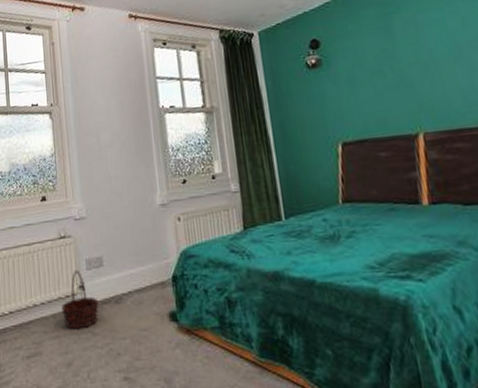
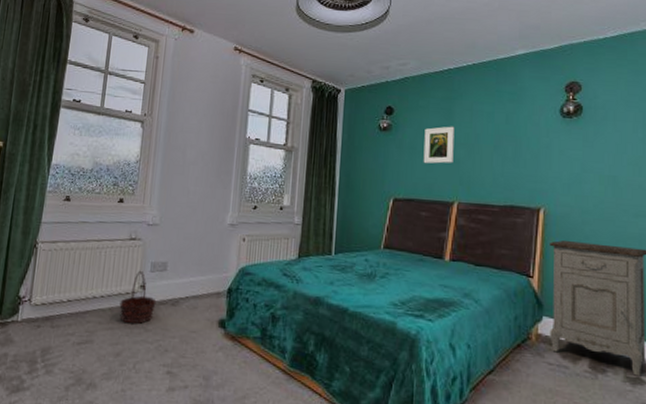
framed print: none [362,45,407,96] -> present [423,126,455,164]

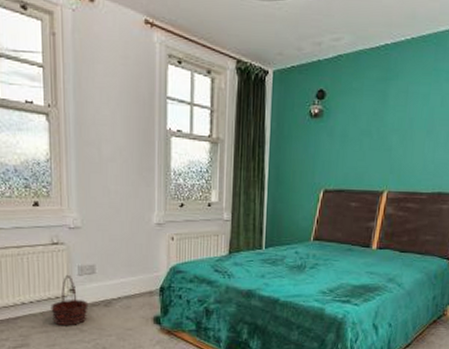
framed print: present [423,126,455,164] -> none [355,110,389,153]

